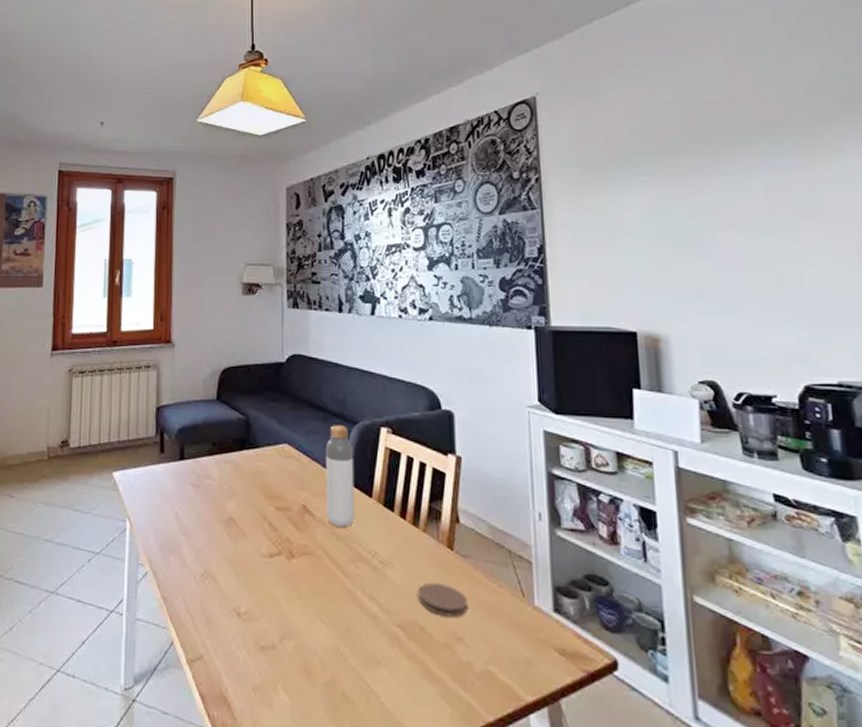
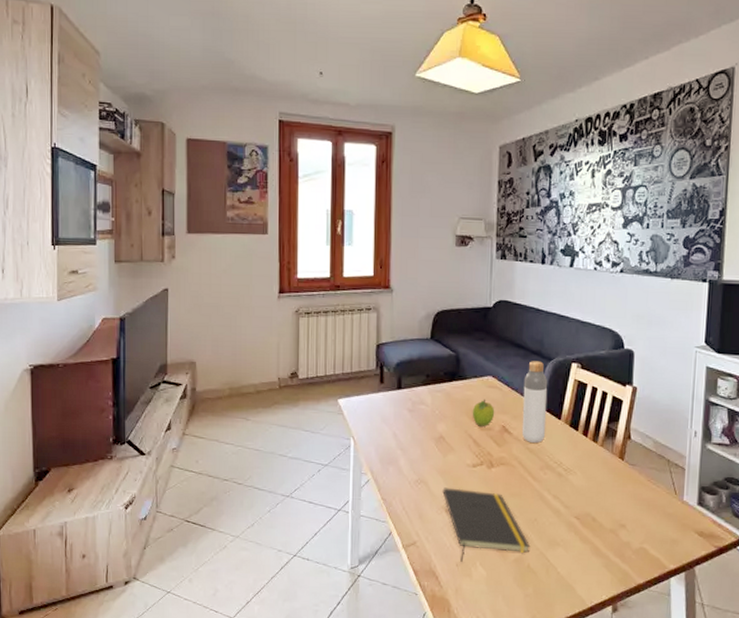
notepad: none [233,583,345,685] -> present [442,487,531,562]
fruit: none [266,471,293,506] -> present [472,399,495,427]
coaster: present [419,583,469,618] -> none [593,485,632,510]

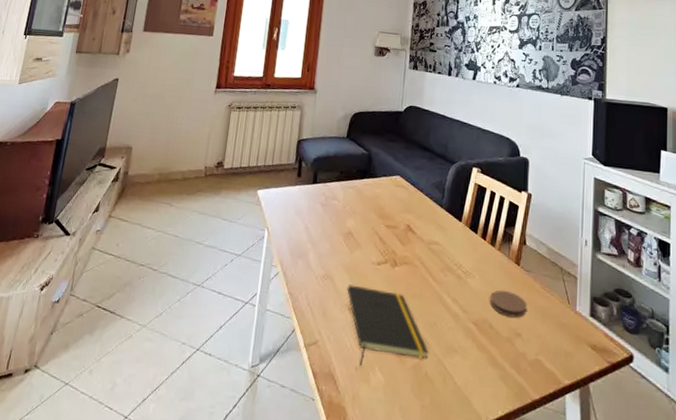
fruit: present [472,399,495,427] -> none [379,197,401,225]
bottle: present [521,361,548,443] -> none [425,163,450,244]
coaster: none [593,485,632,510] -> present [490,291,527,318]

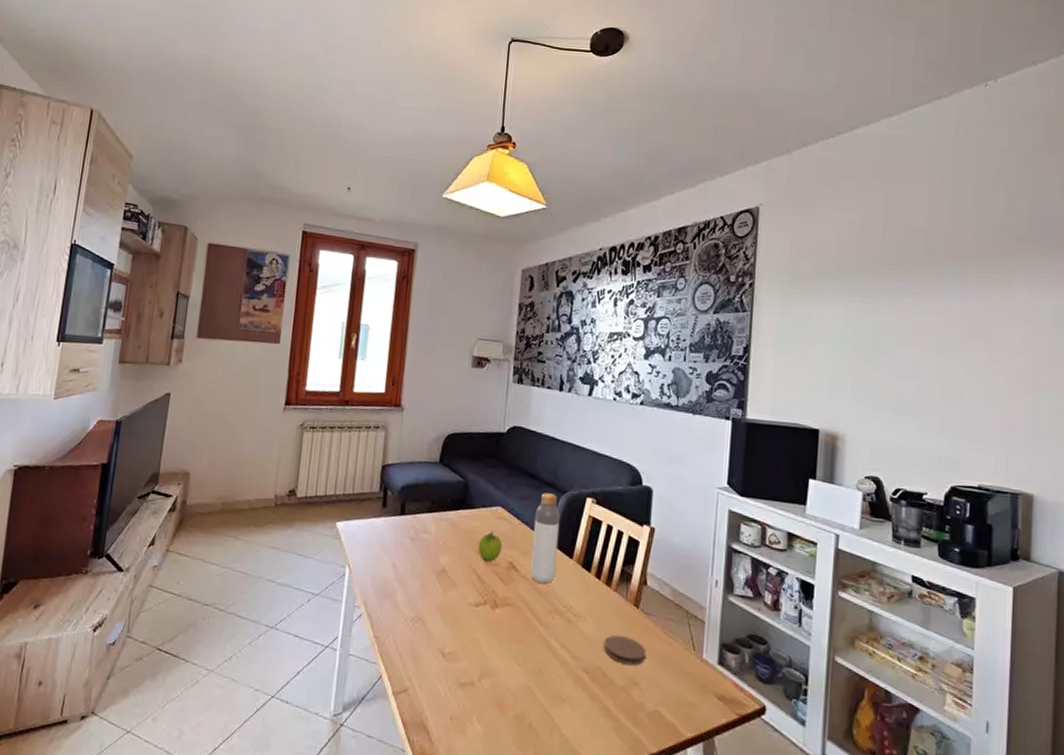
notepad: present [347,284,429,366] -> none [440,627,534,715]
fruit: none [379,197,401,225] -> present [478,531,503,562]
bottle: none [425,163,450,244] -> present [530,493,560,583]

